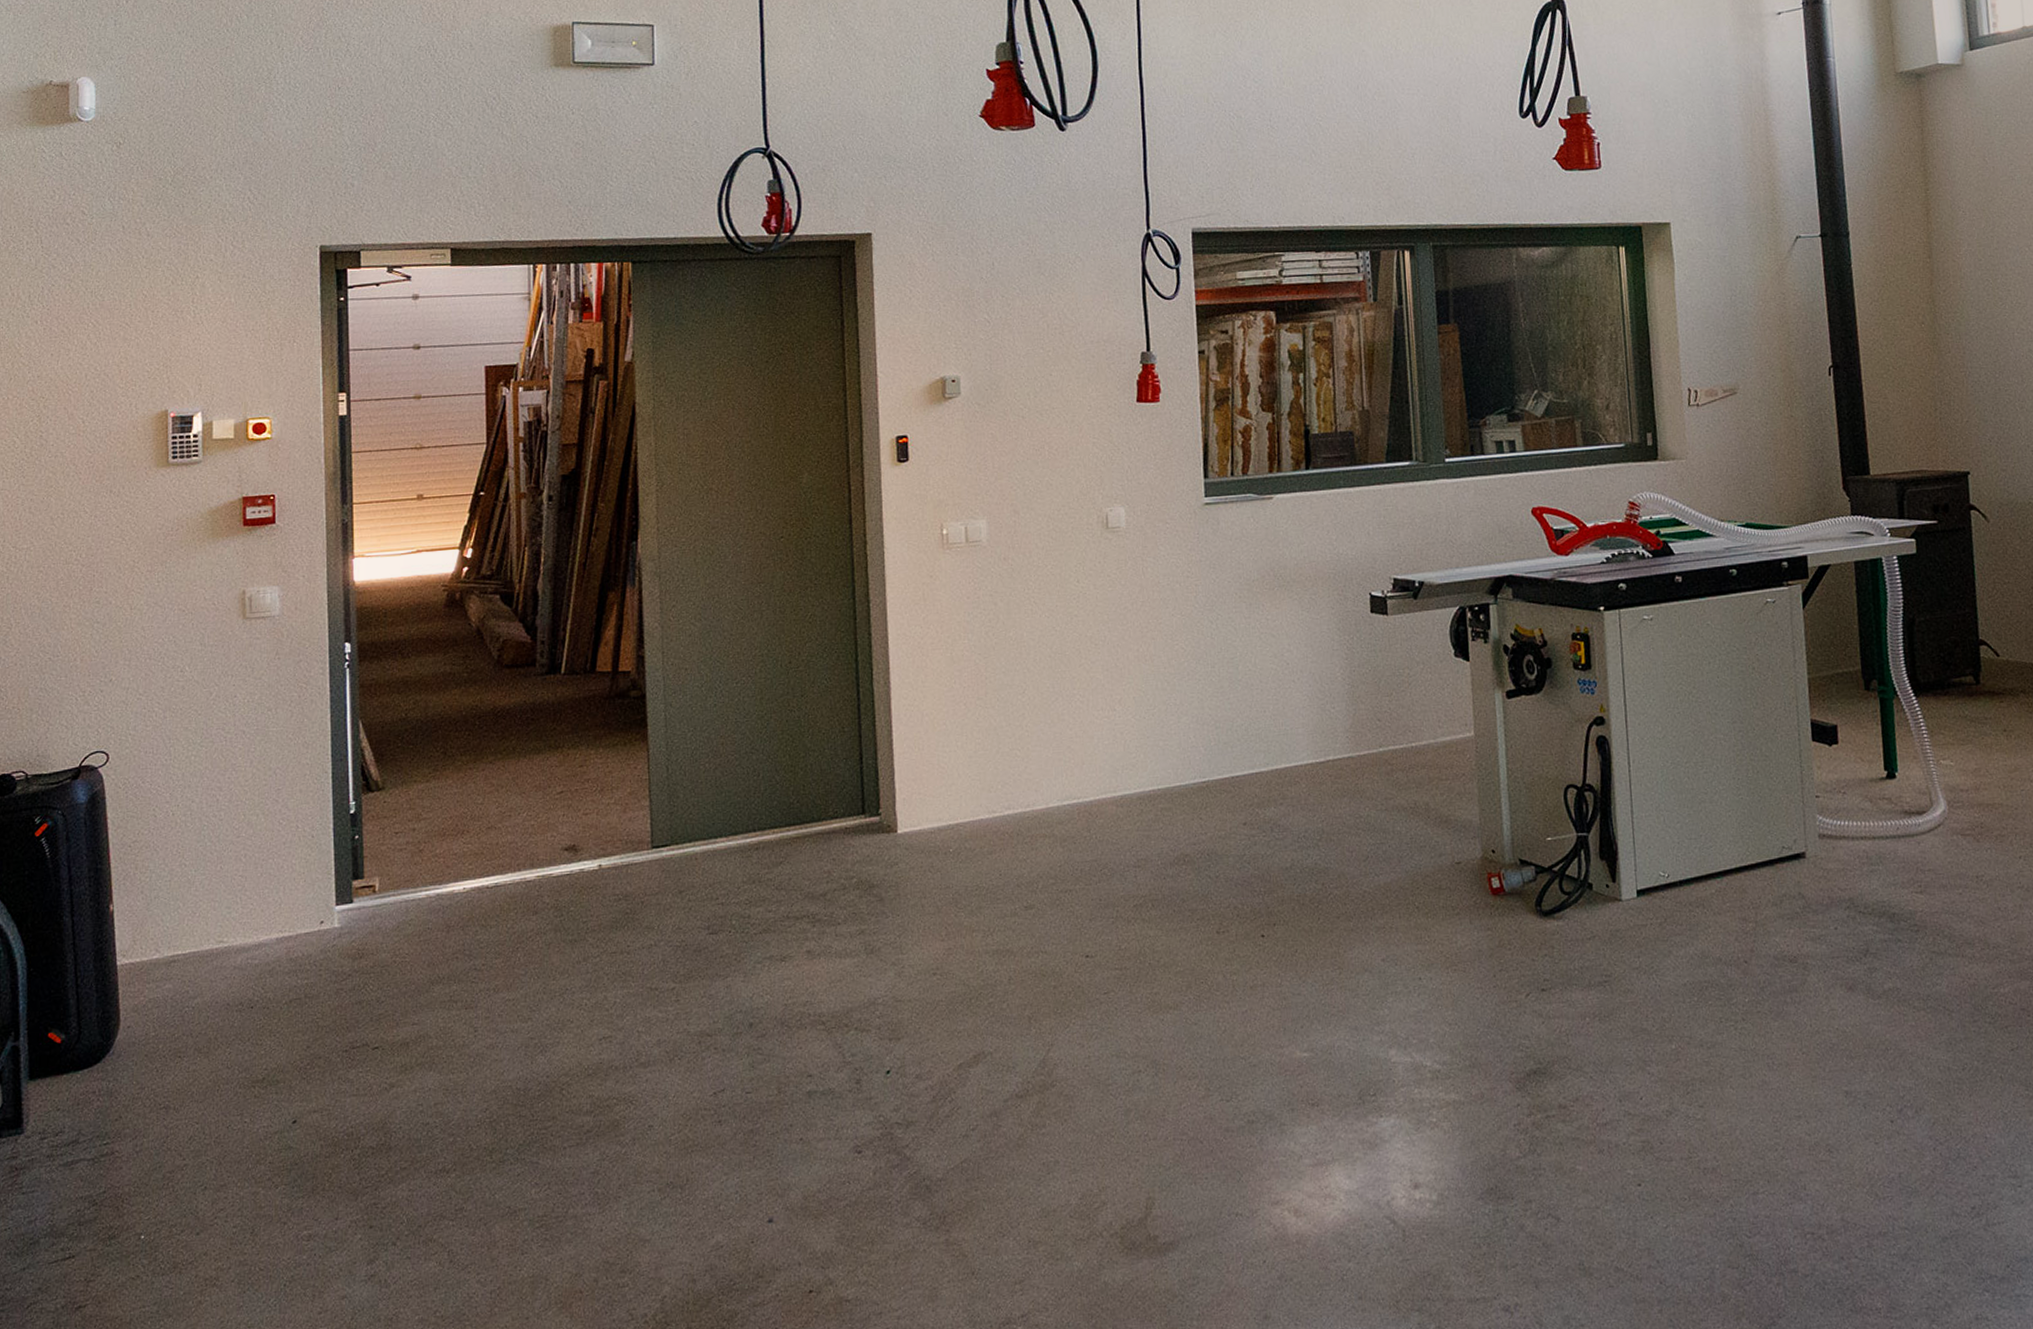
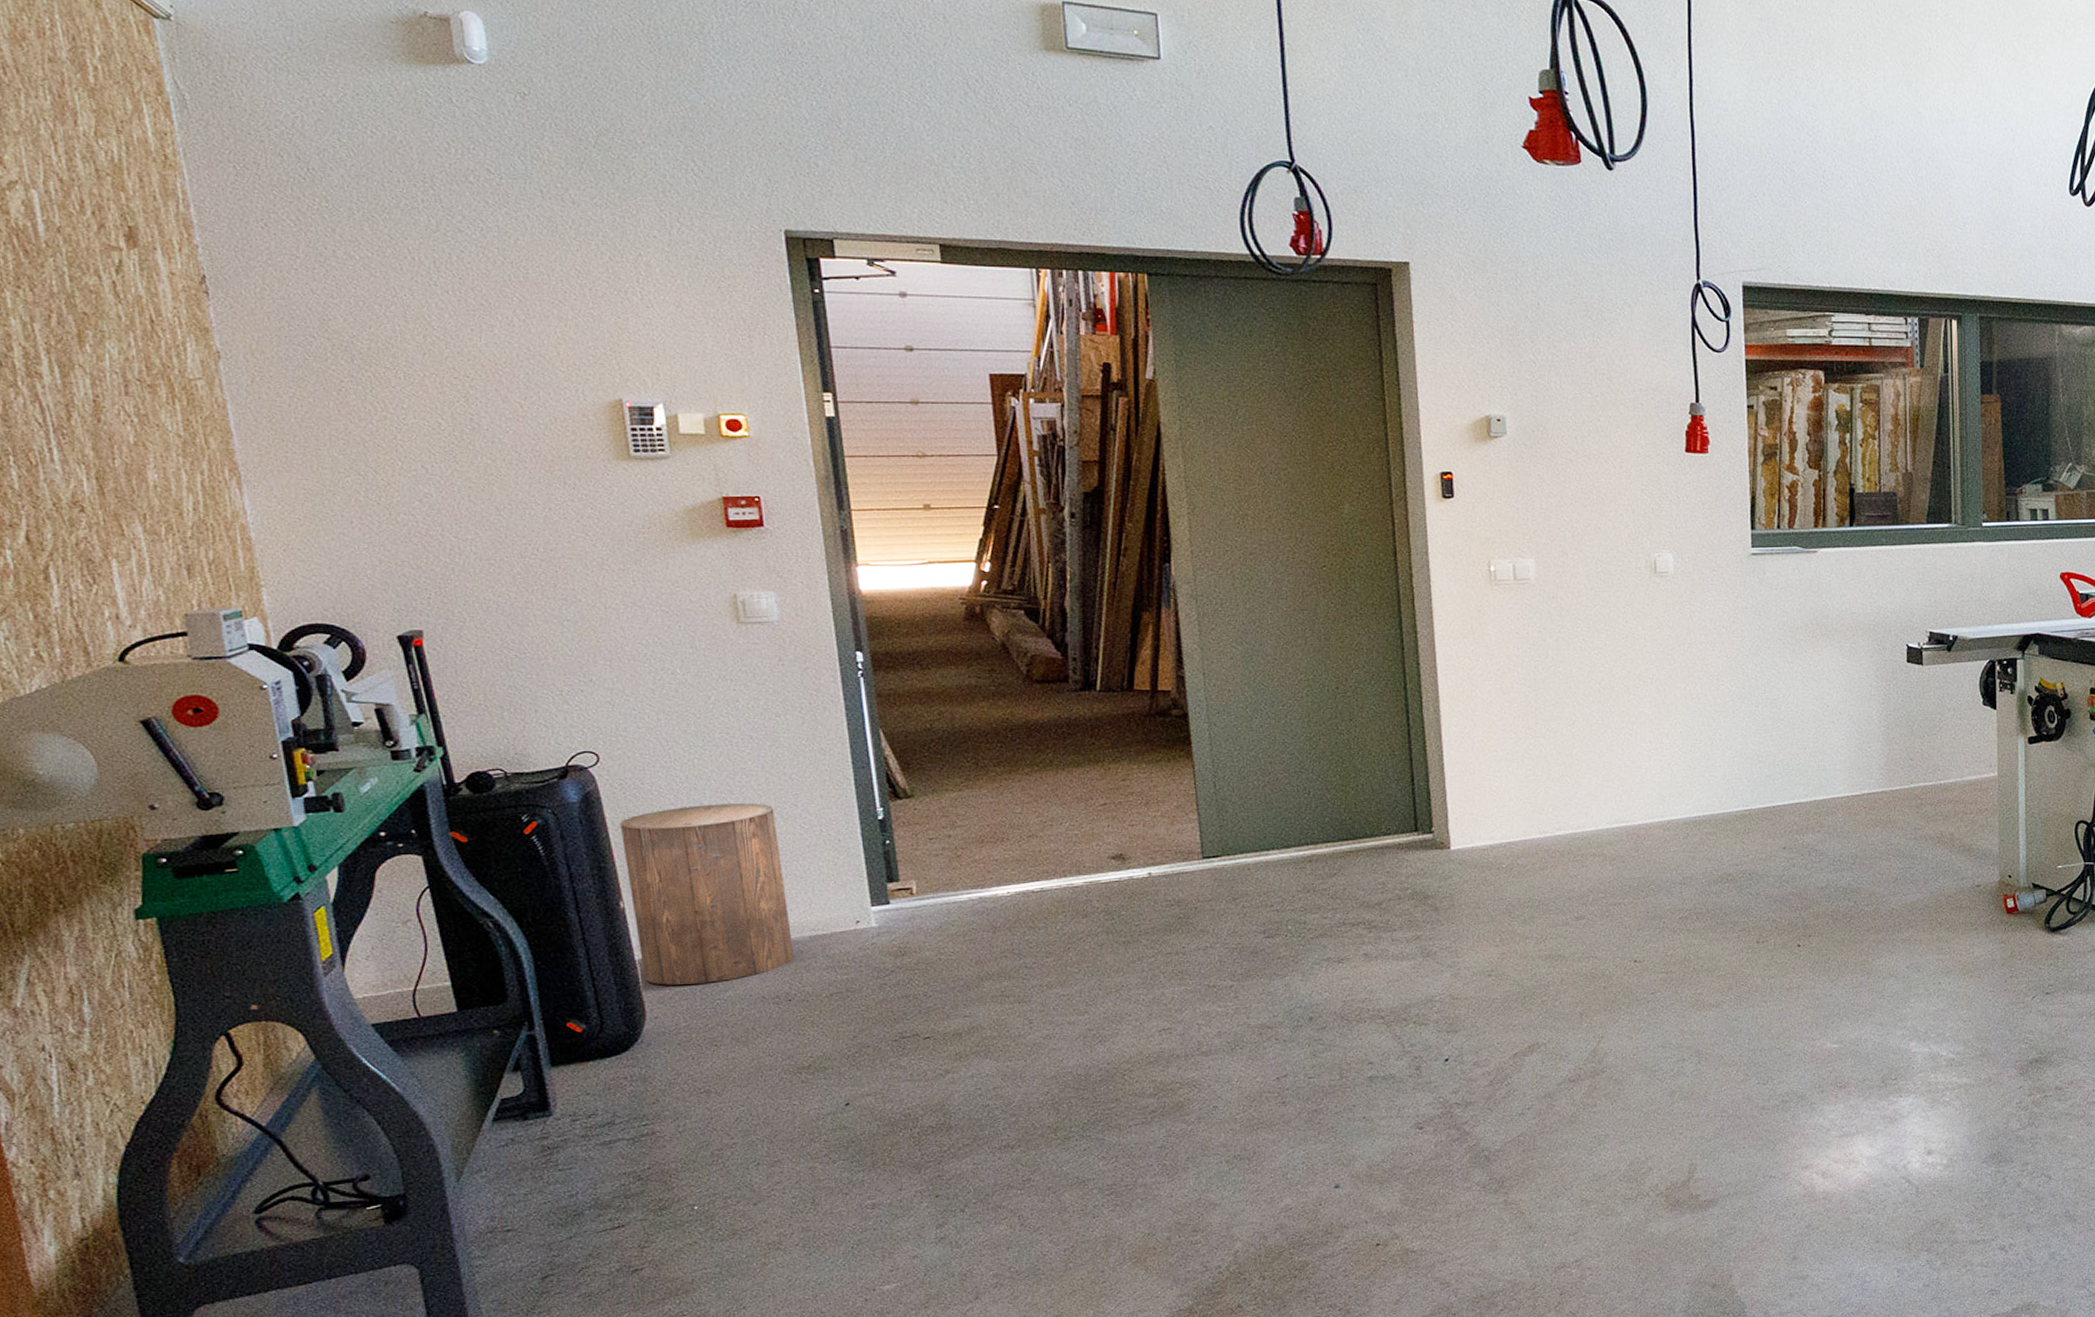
stool: none [119,799,260,992] -> present [620,803,794,985]

